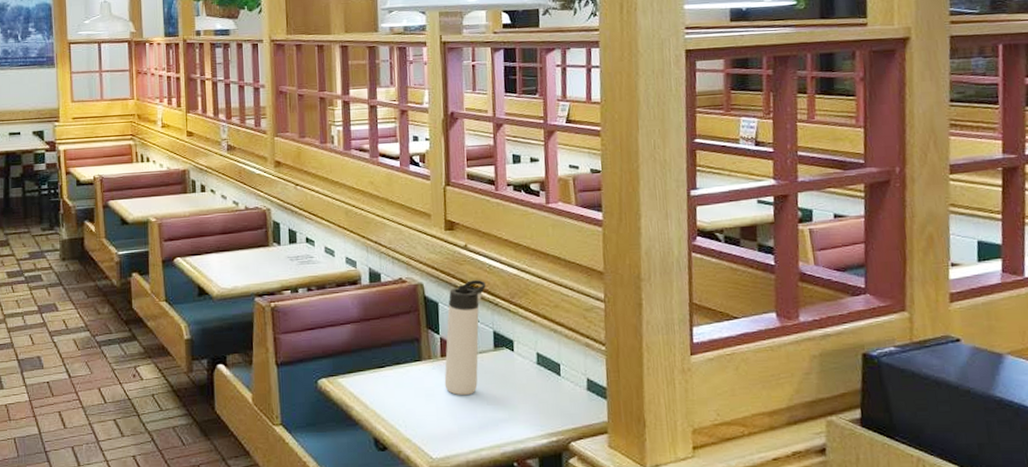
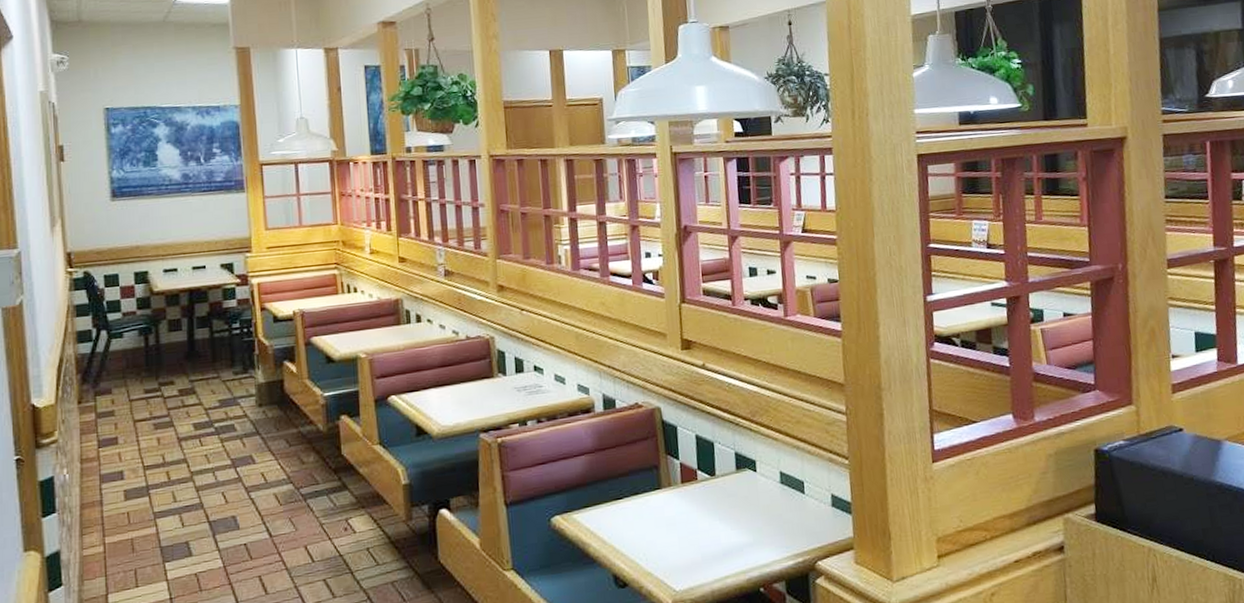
thermos bottle: present [444,280,486,396] -> none [685,400,726,523]

